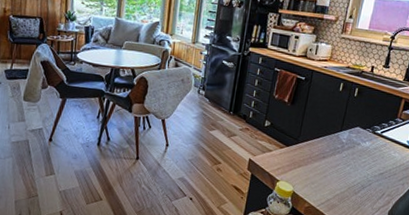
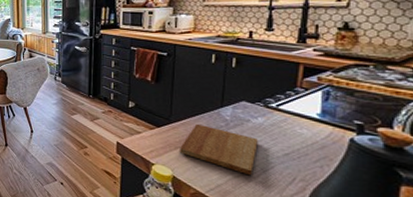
cutting board: none [302,144,363,192] -> present [180,123,258,176]

